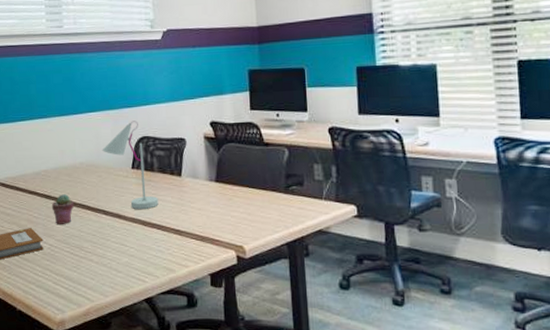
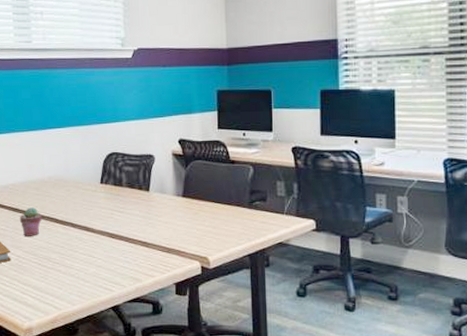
desk lamp: present [102,120,159,209] -> none [70,137,126,222]

